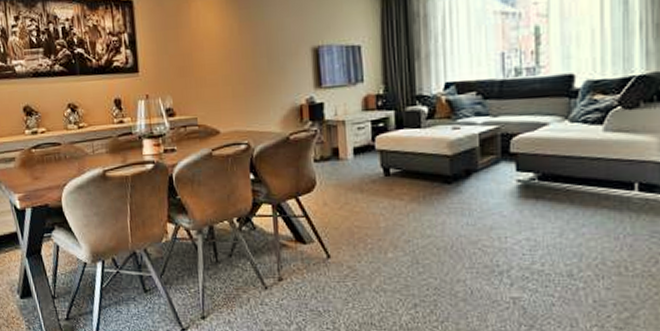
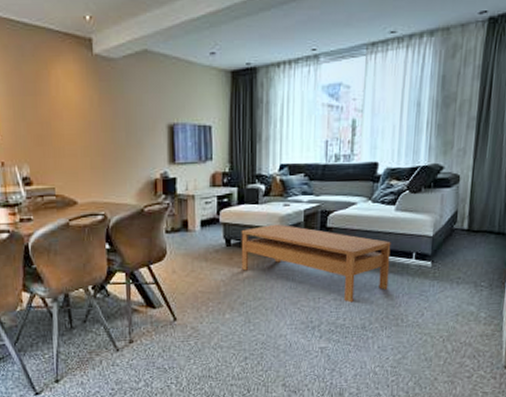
coffee table: none [401,150,602,244] -> present [241,224,391,303]

